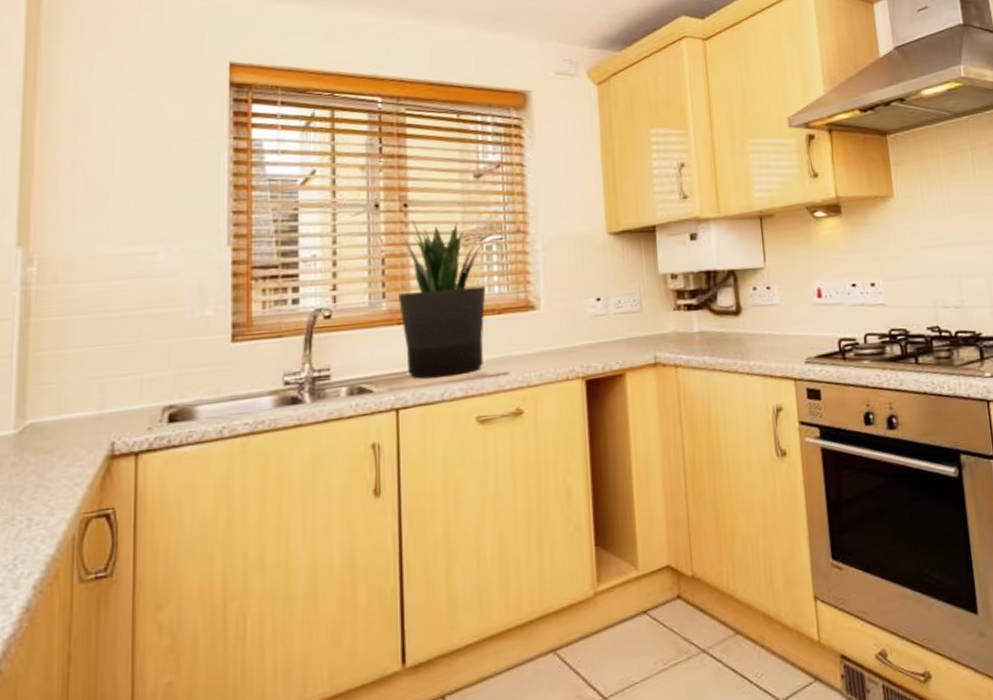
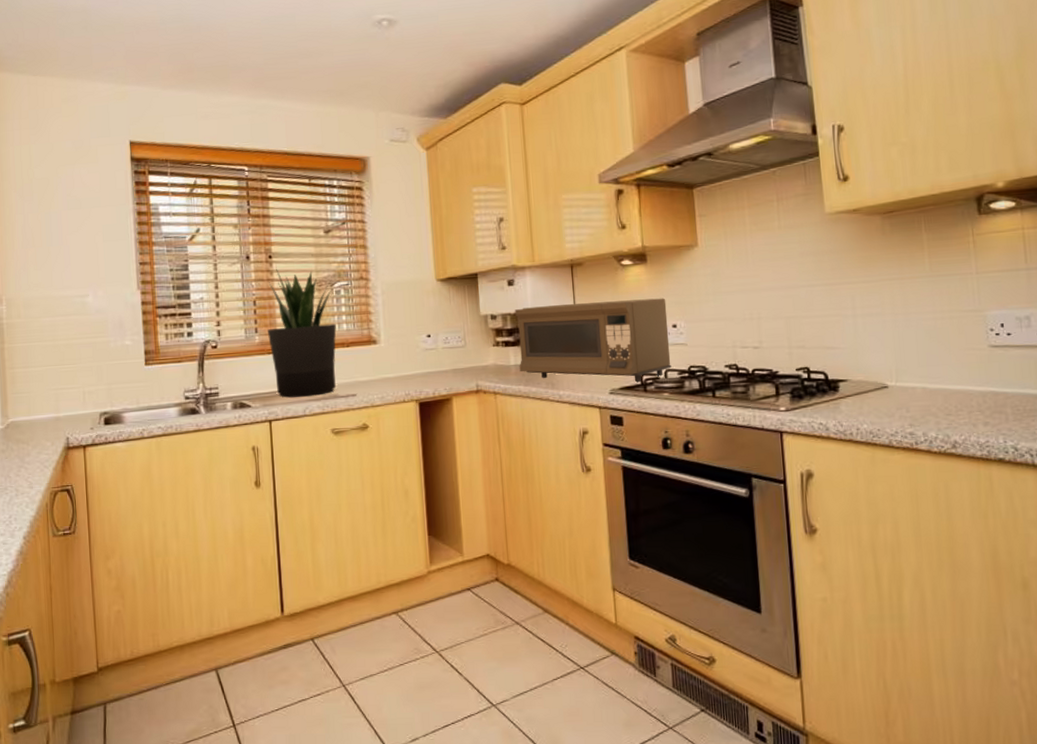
microwave: none [698,253,871,348] -> present [515,298,671,381]

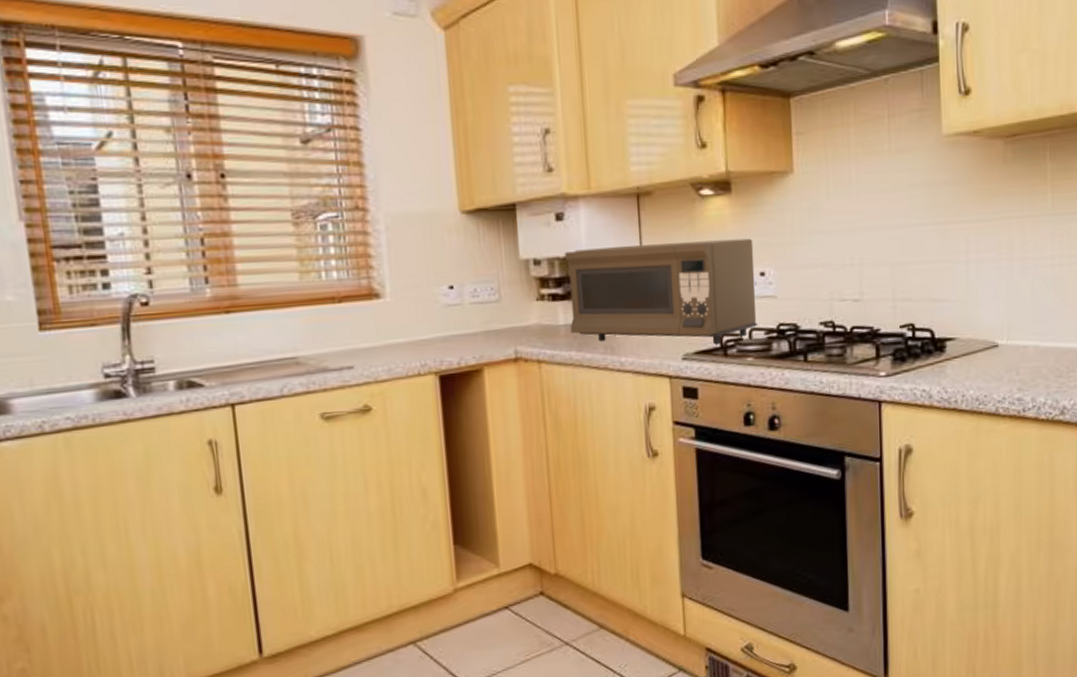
planter: present [267,267,337,397] -> none [221,191,325,372]

